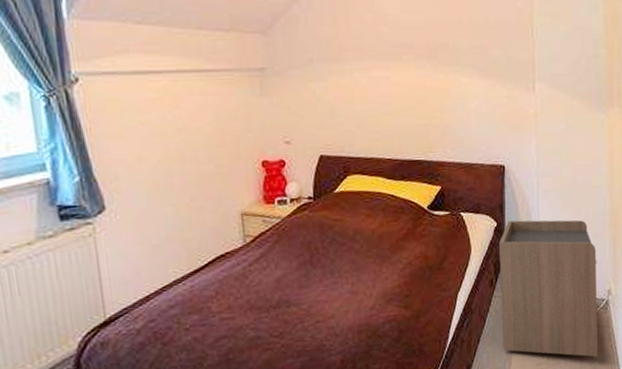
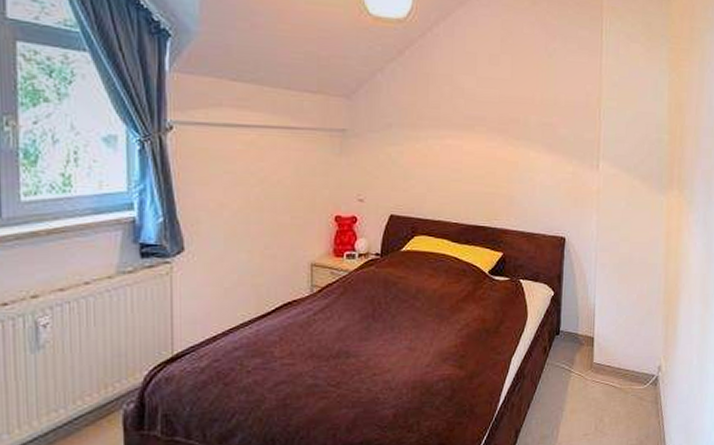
nightstand: present [499,220,598,357] -> none [552,291,650,432]

